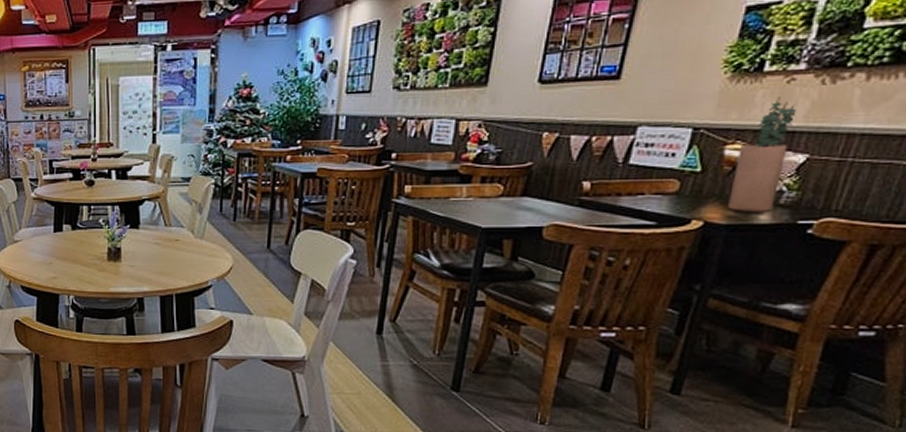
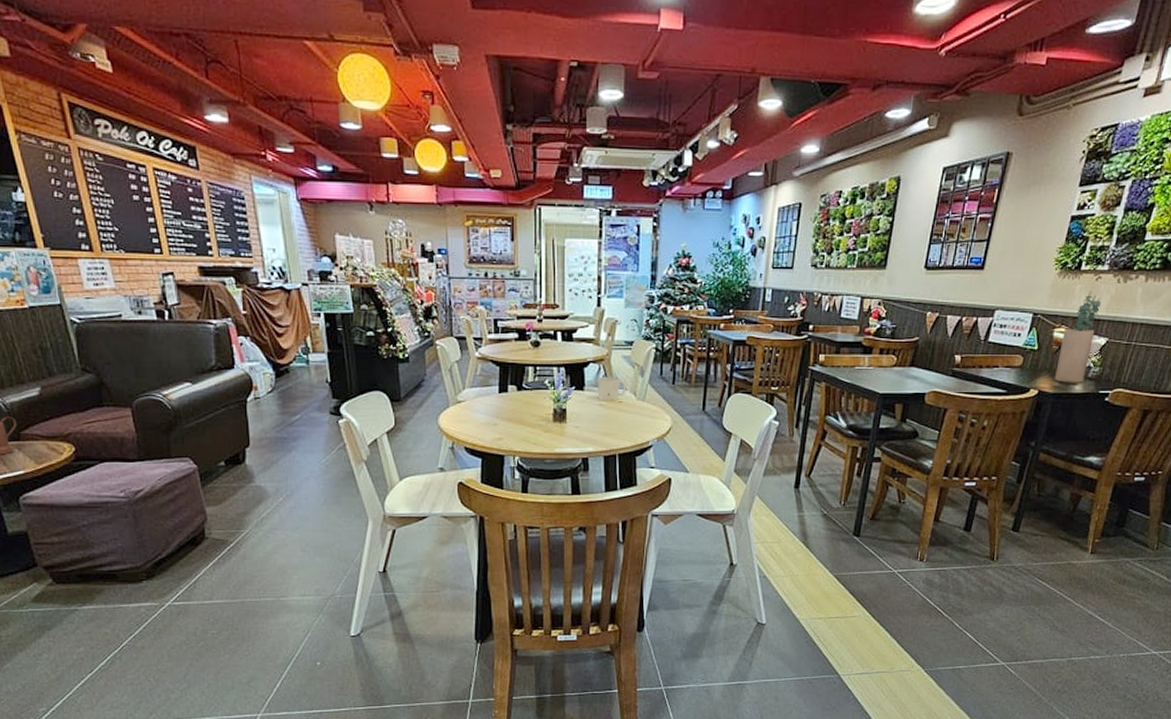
mug: none [153,215,184,241] -> present [597,377,627,403]

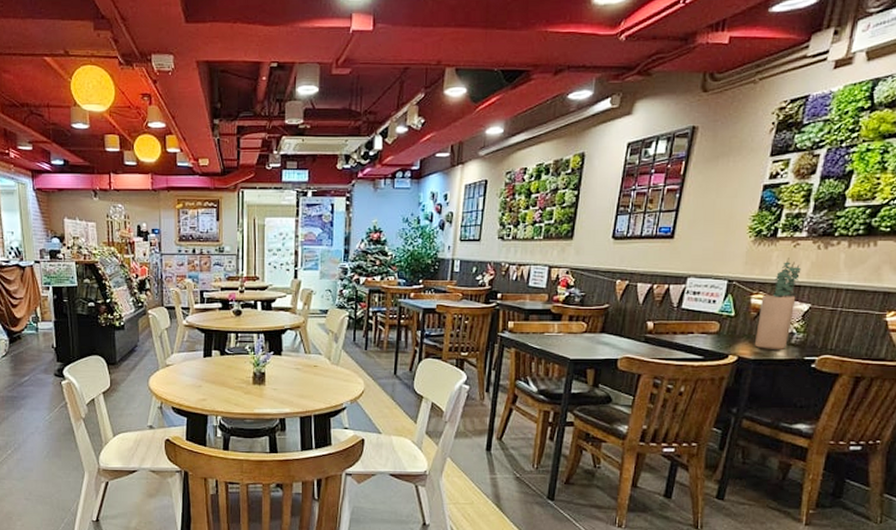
mug: present [597,377,627,403] -> none [294,343,322,367]

